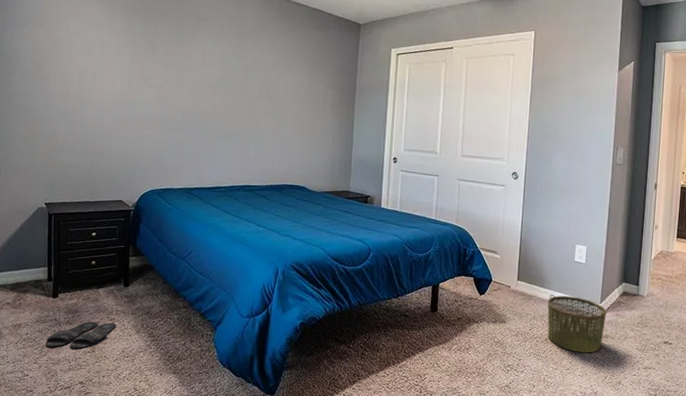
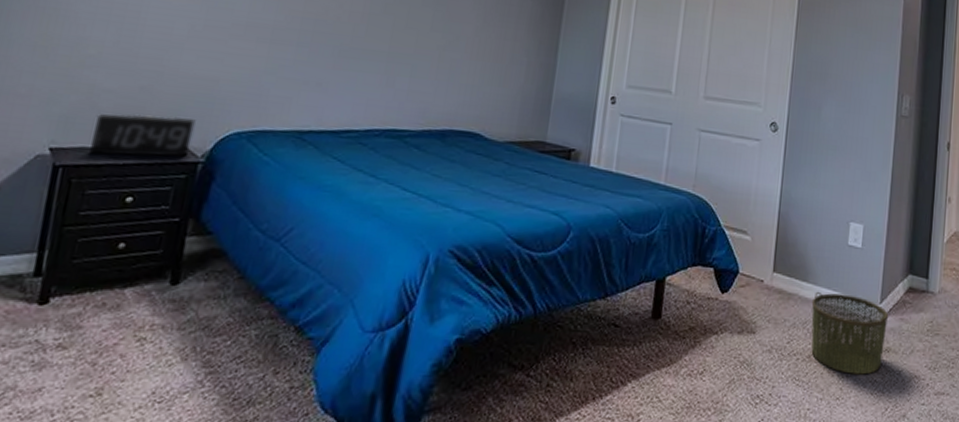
slippers: present [45,322,117,349] -> none [12,344,148,392]
alarm clock: none [68,180,126,207] -> present [89,114,196,158]

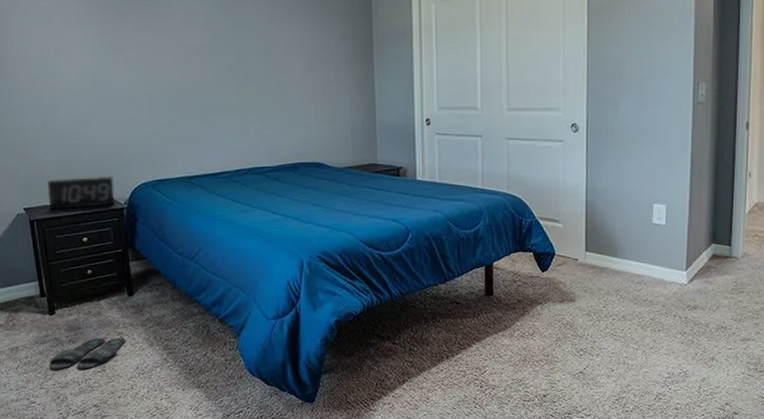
slippers: none [12,344,148,392] -> present [49,337,126,371]
basket: present [811,291,889,375] -> none [622,264,695,329]

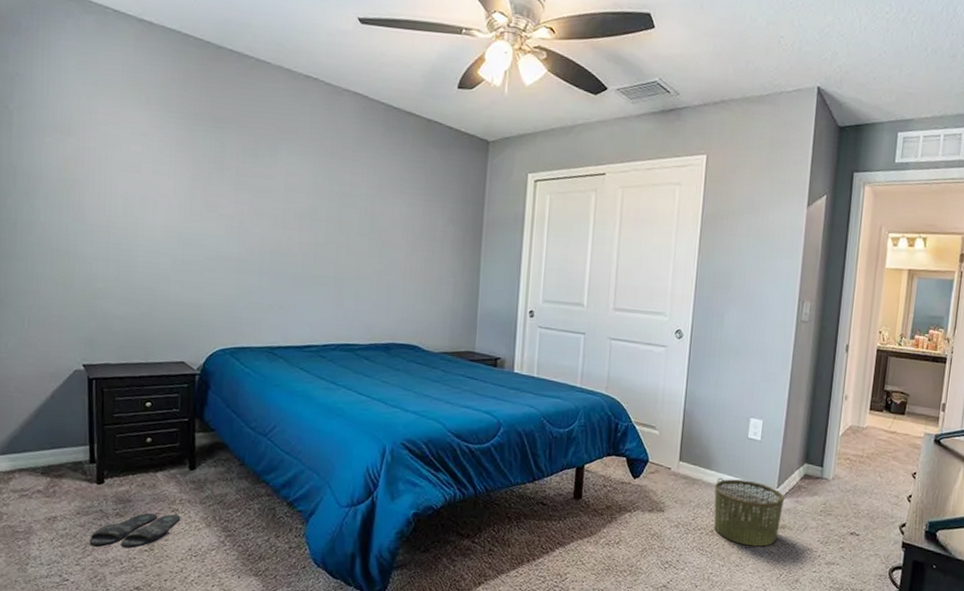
alarm clock: present [46,176,115,209] -> none [112,336,188,371]
basket: none [622,264,695,329] -> present [713,477,785,547]

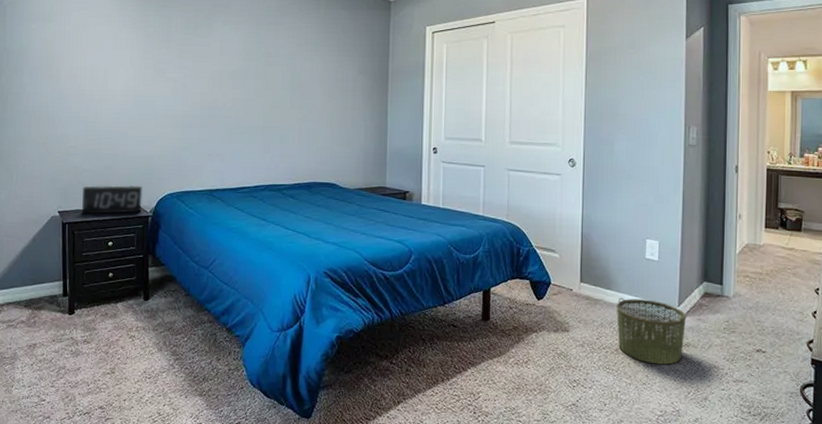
slippers: present [89,513,181,547] -> none [62,340,137,370]
alarm clock: none [112,336,188,371] -> present [82,185,143,214]

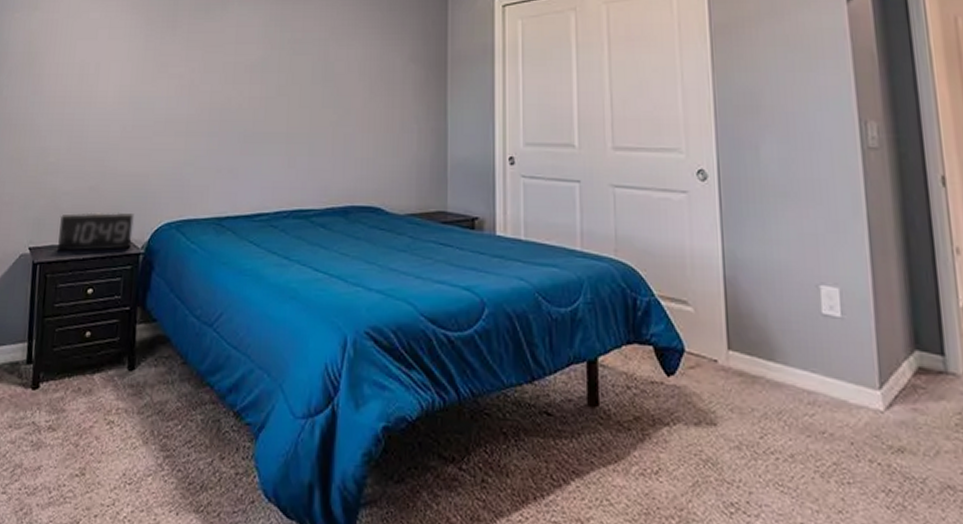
basket: present [616,297,687,365] -> none [784,373,896,482]

